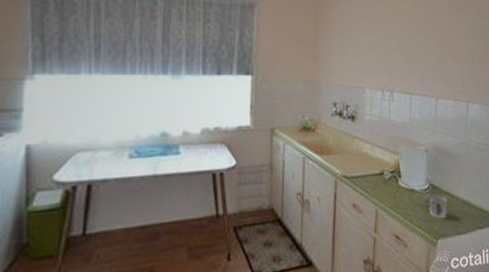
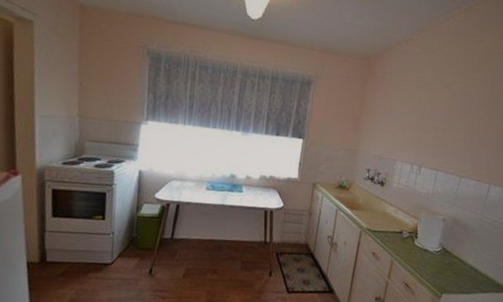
cup: present [424,194,448,220] -> none [435,256,457,279]

